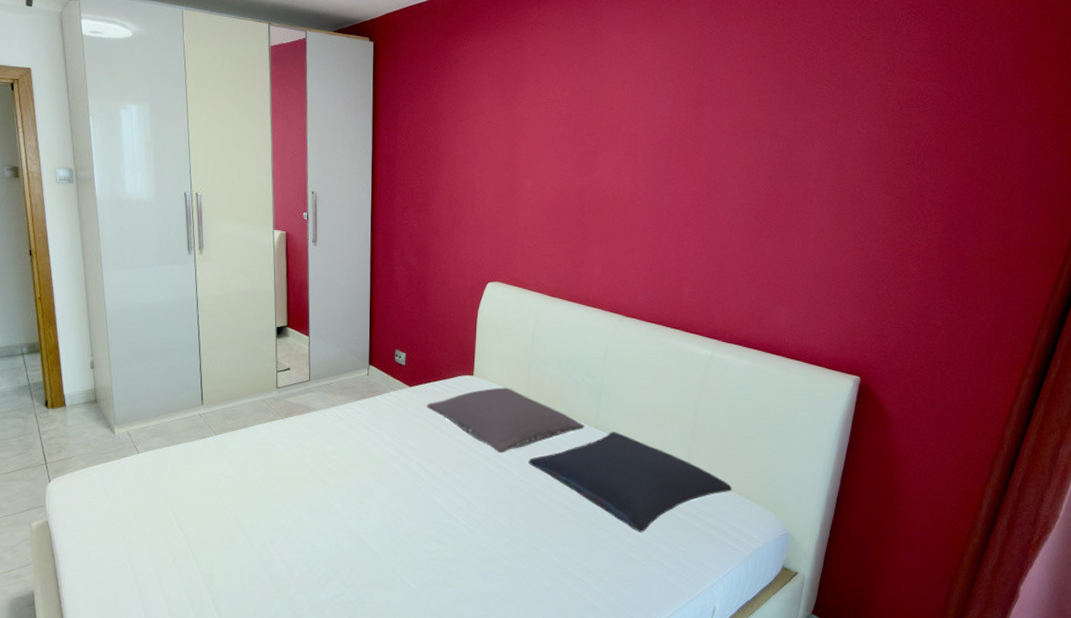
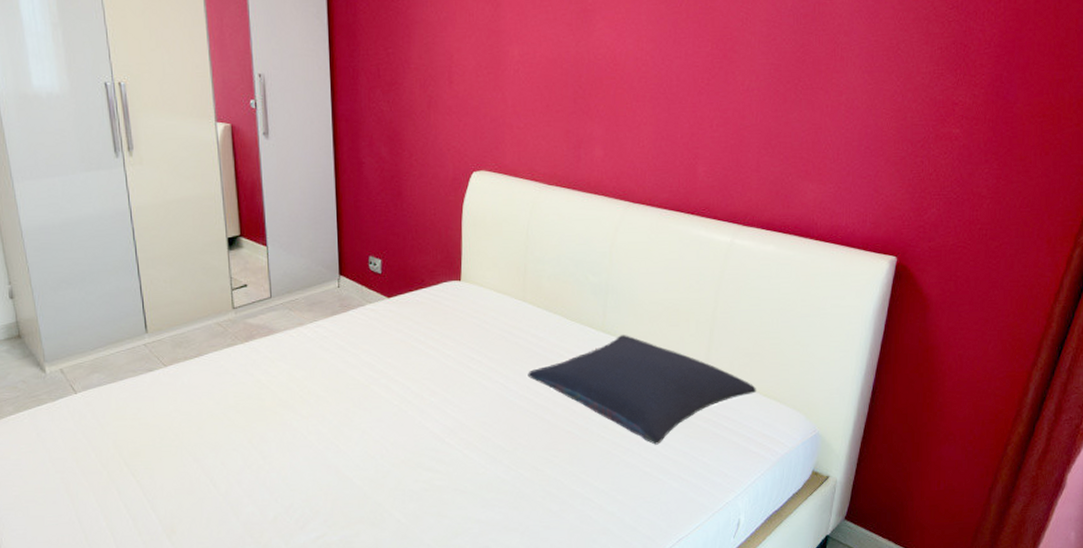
pillow: present [427,387,584,453] -> none [409,292,590,367]

